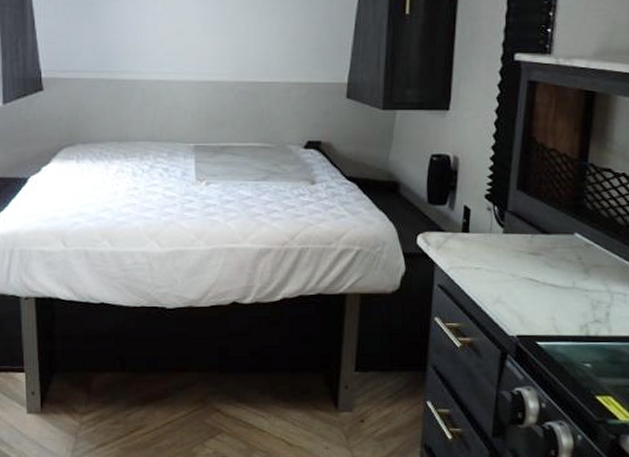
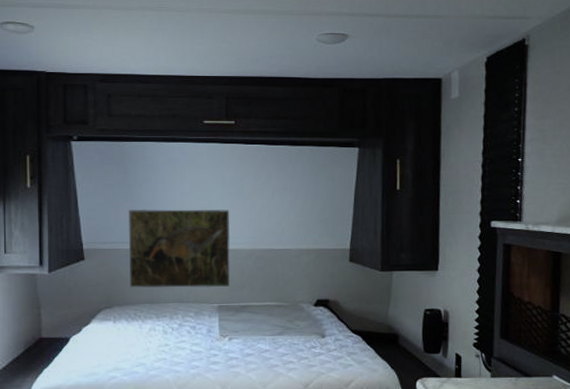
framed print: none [92,32,210,125] -> present [128,209,231,289]

